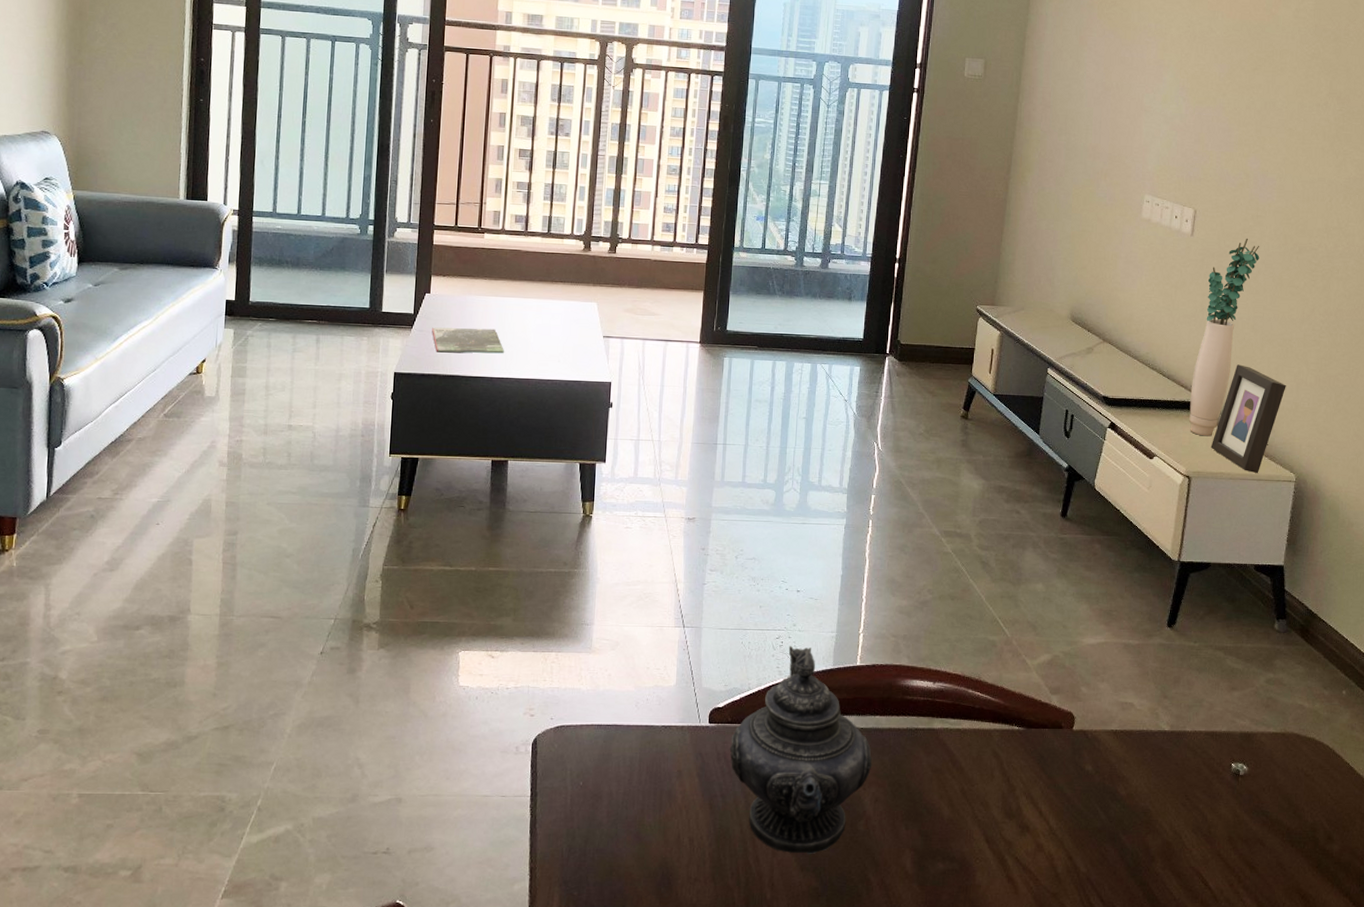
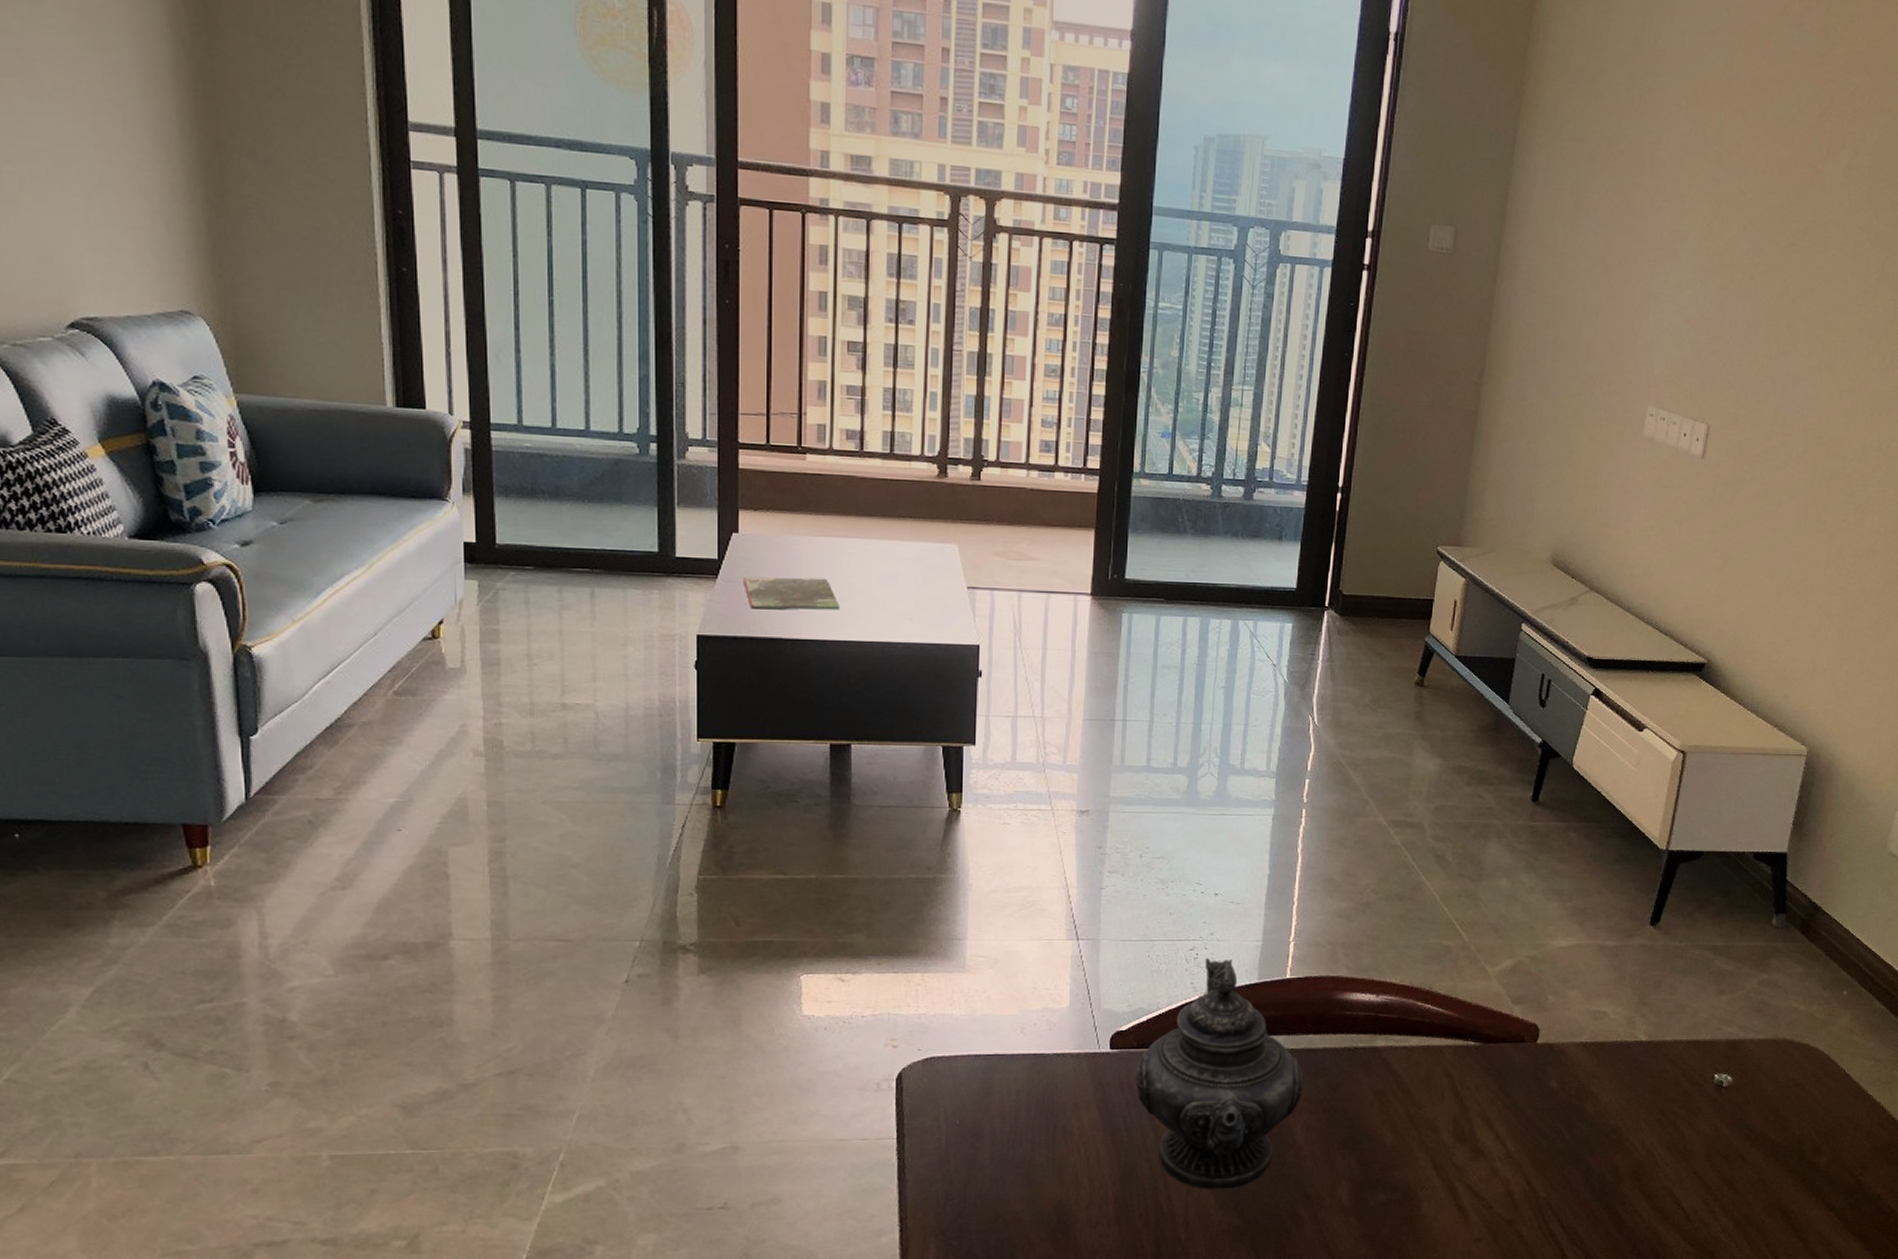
vase: present [1189,238,1260,437] -> none [1688,461,1783,704]
picture frame: present [1210,364,1286,474] -> none [1711,617,1804,747]

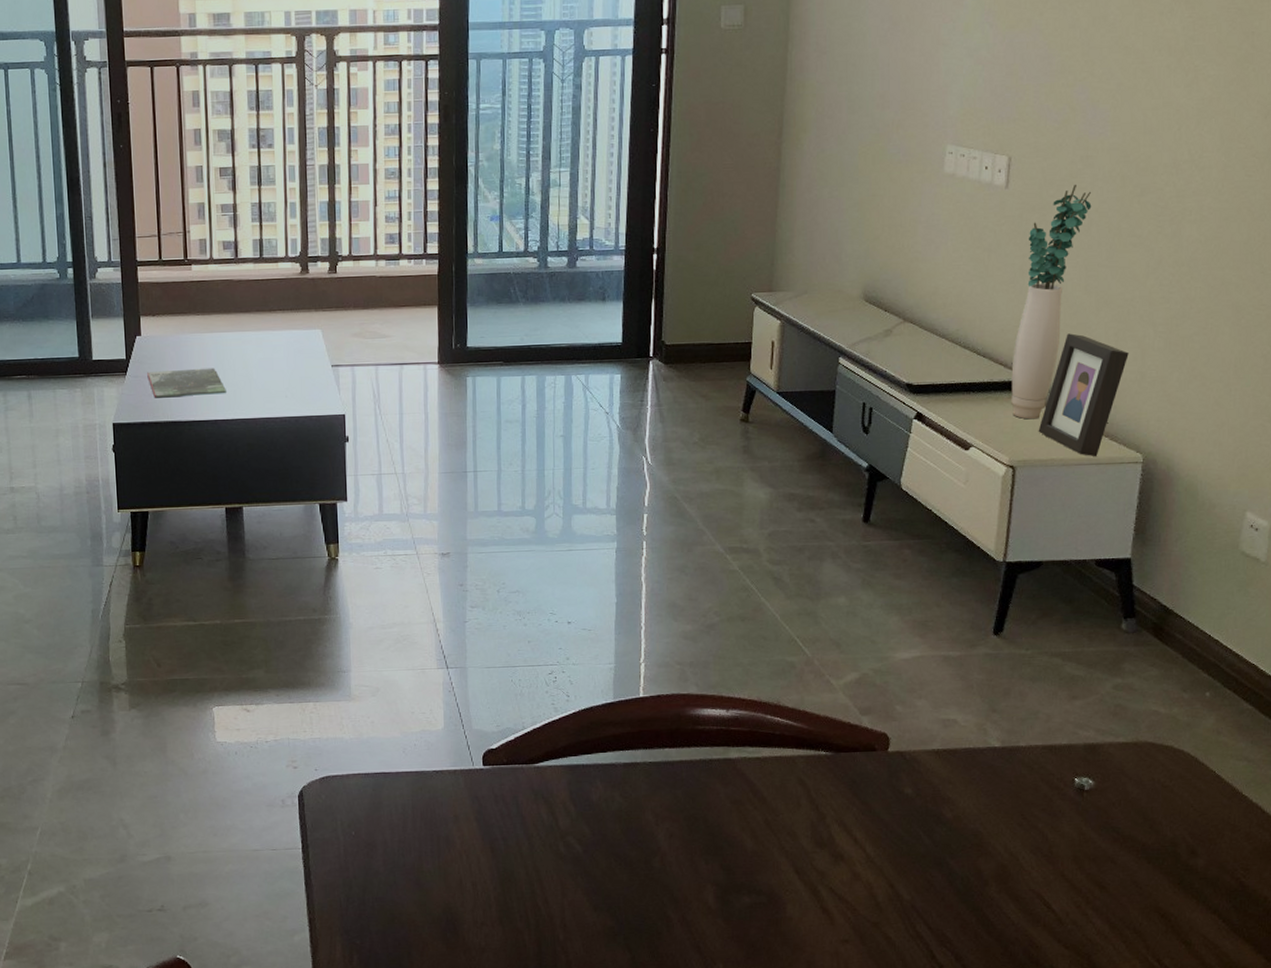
teapot: present [1135,958,1304,1191] -> none [507,681,664,895]
vase: none [1688,461,1783,704] -> present [1011,184,1092,420]
picture frame: none [1711,617,1804,747] -> present [1038,333,1129,457]

